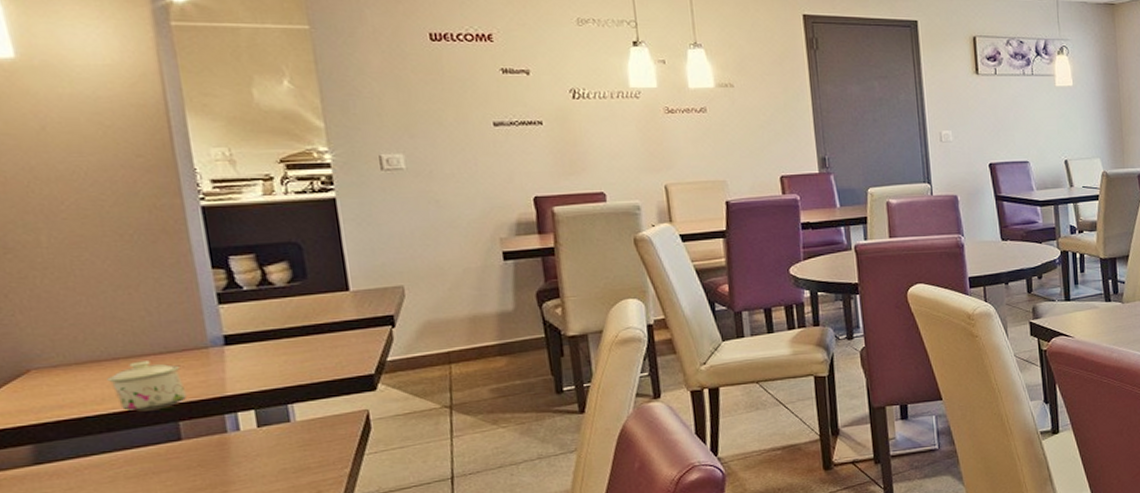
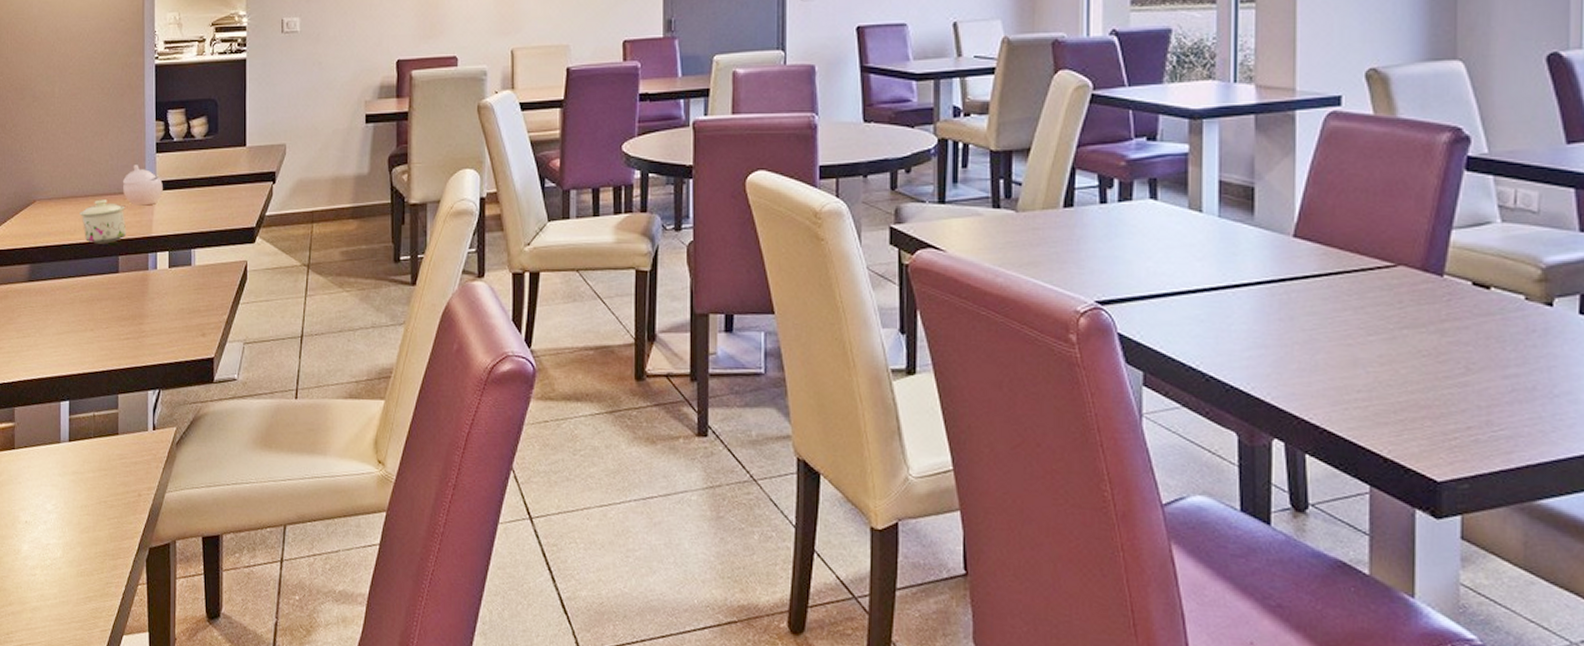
sugar bowl: none [170,319,236,364] -> present [122,165,163,206]

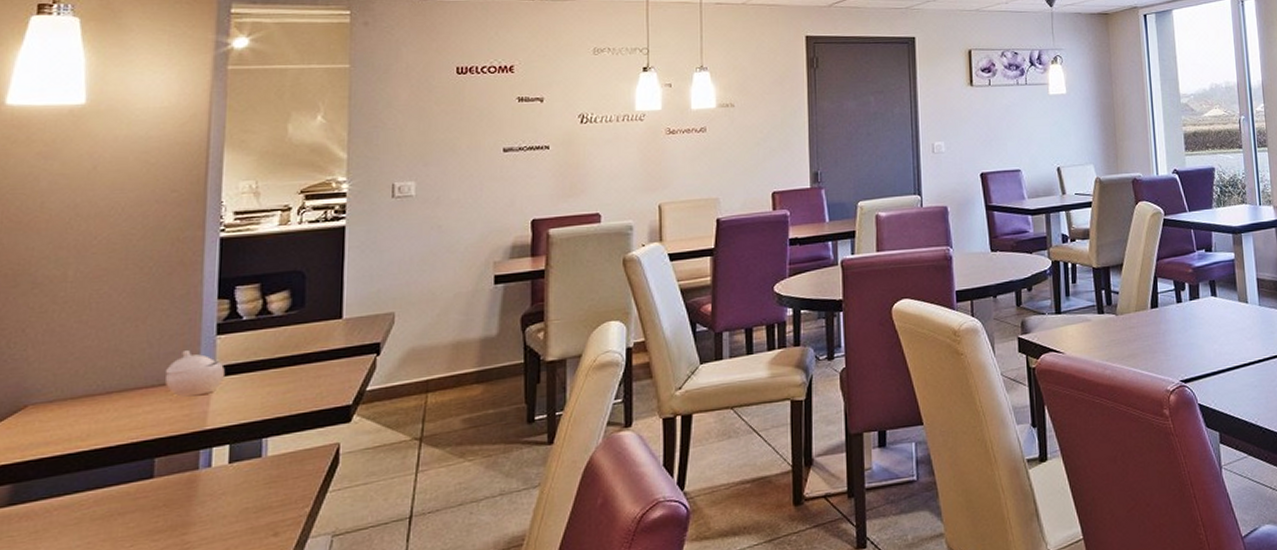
sugar bowl: present [79,199,127,244] -> none [97,394,169,448]

